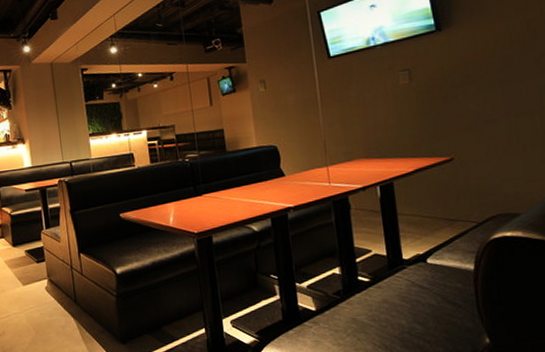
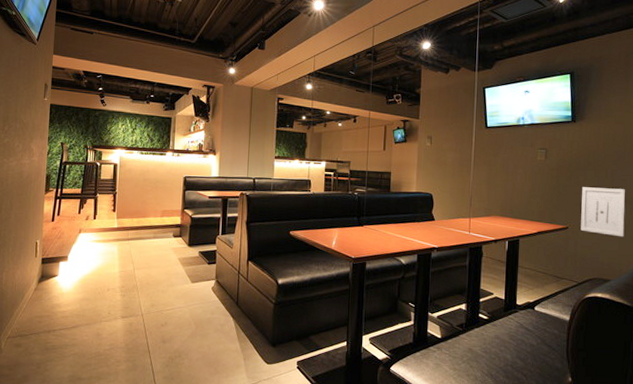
wall art: none [464,100,530,160] -> present [581,187,626,237]

